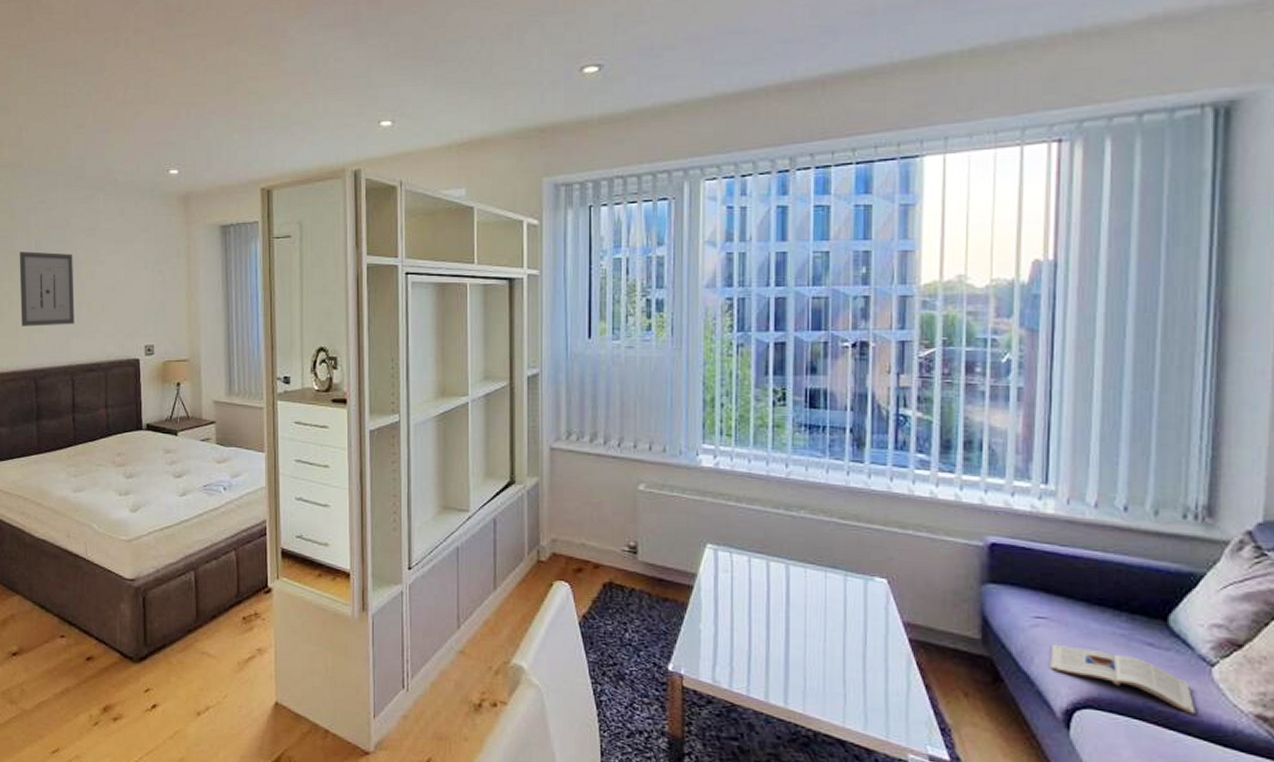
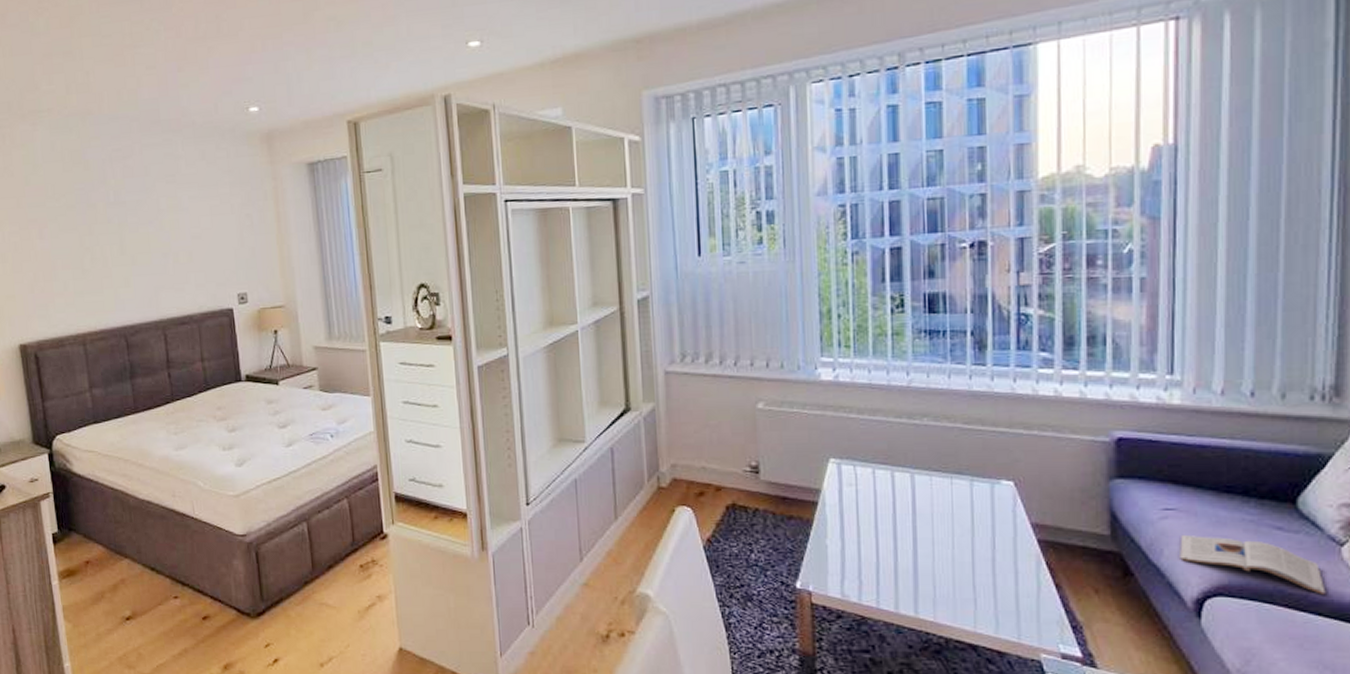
wall art: present [19,251,74,326] -> none [97,203,162,282]

